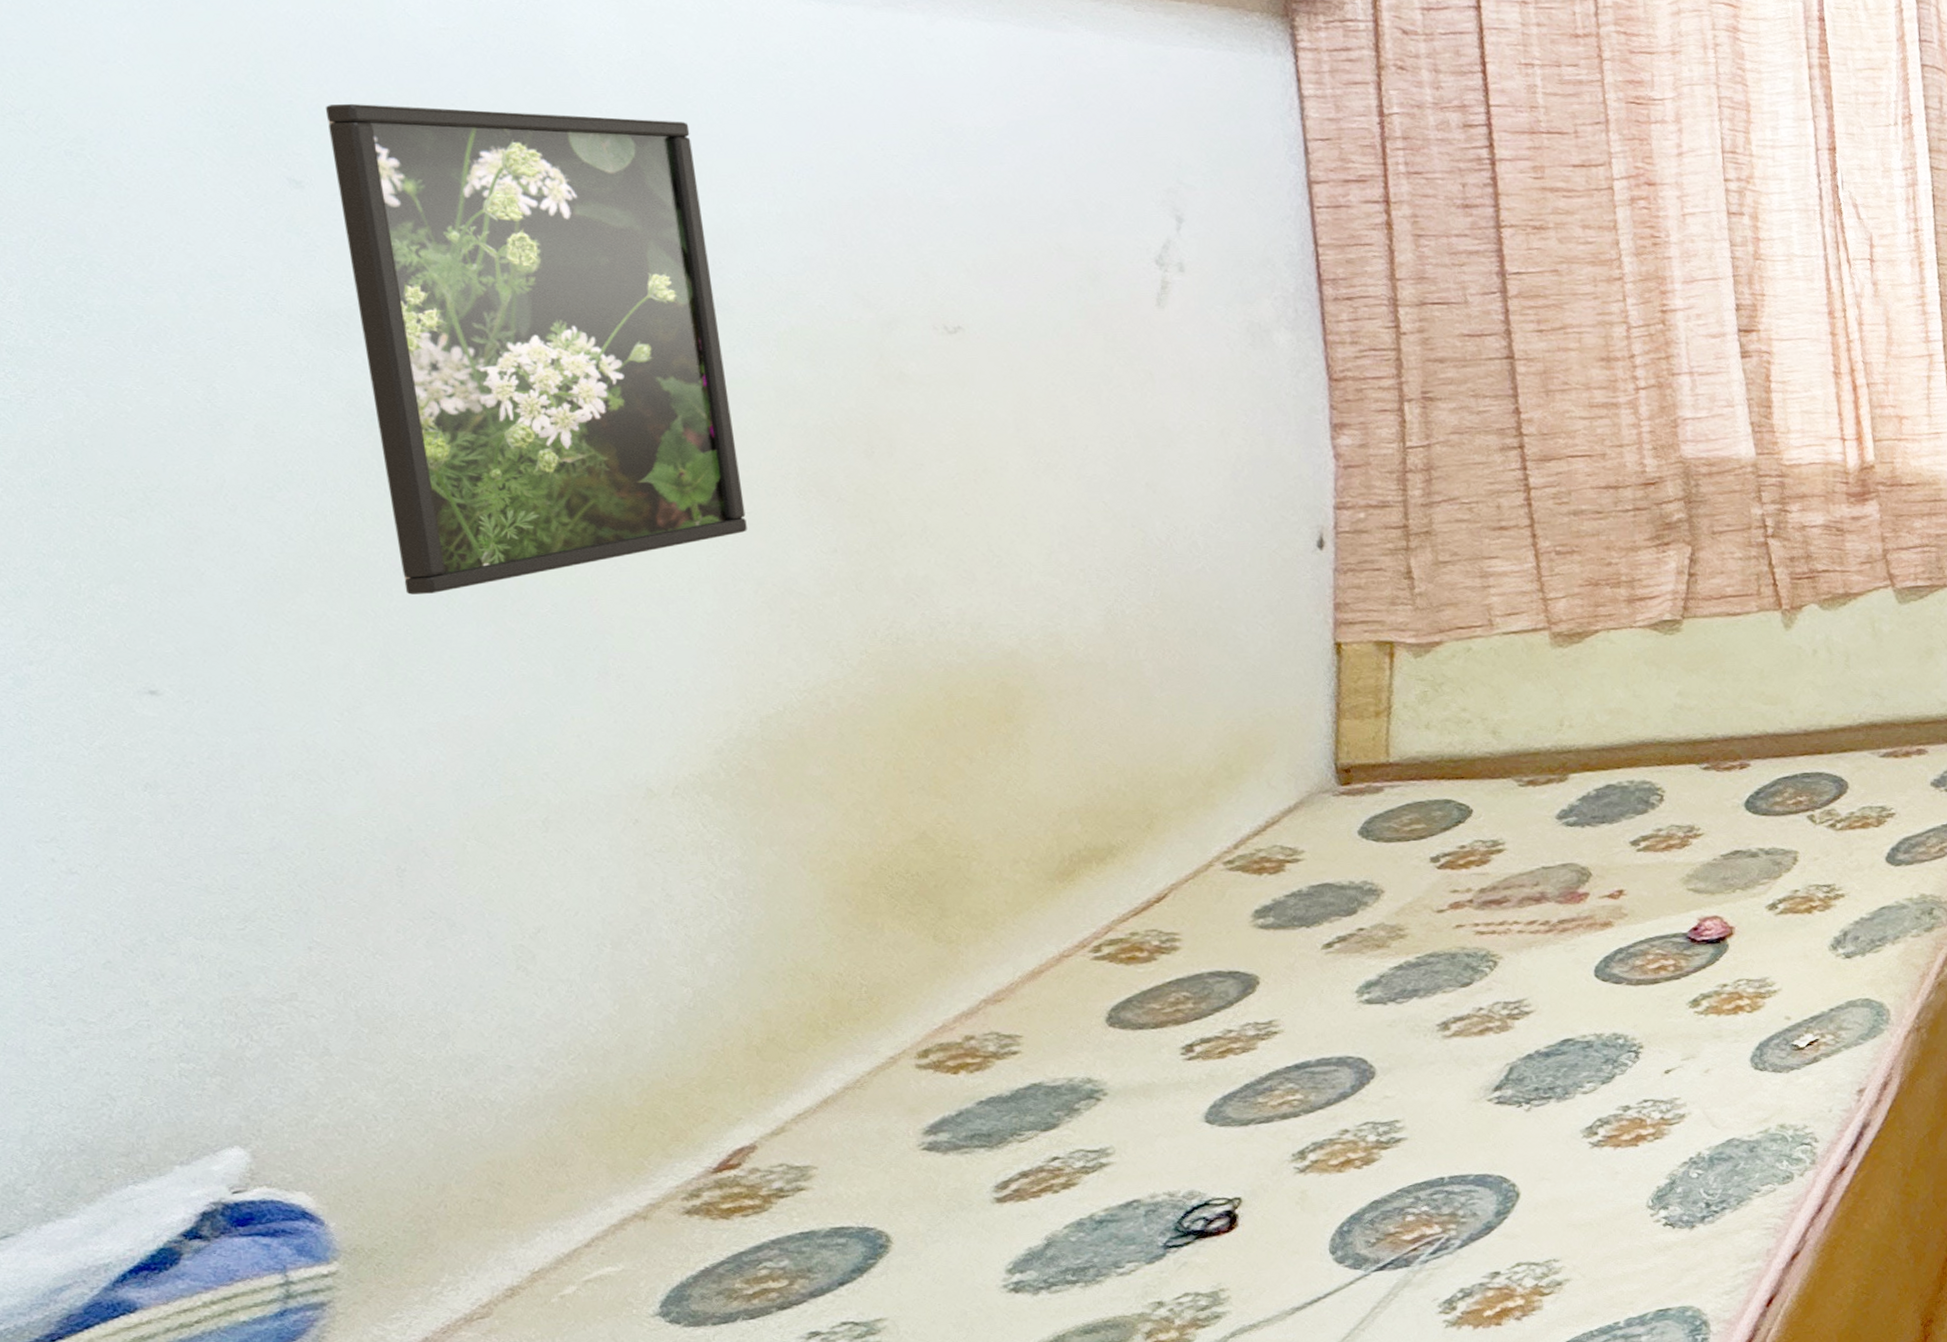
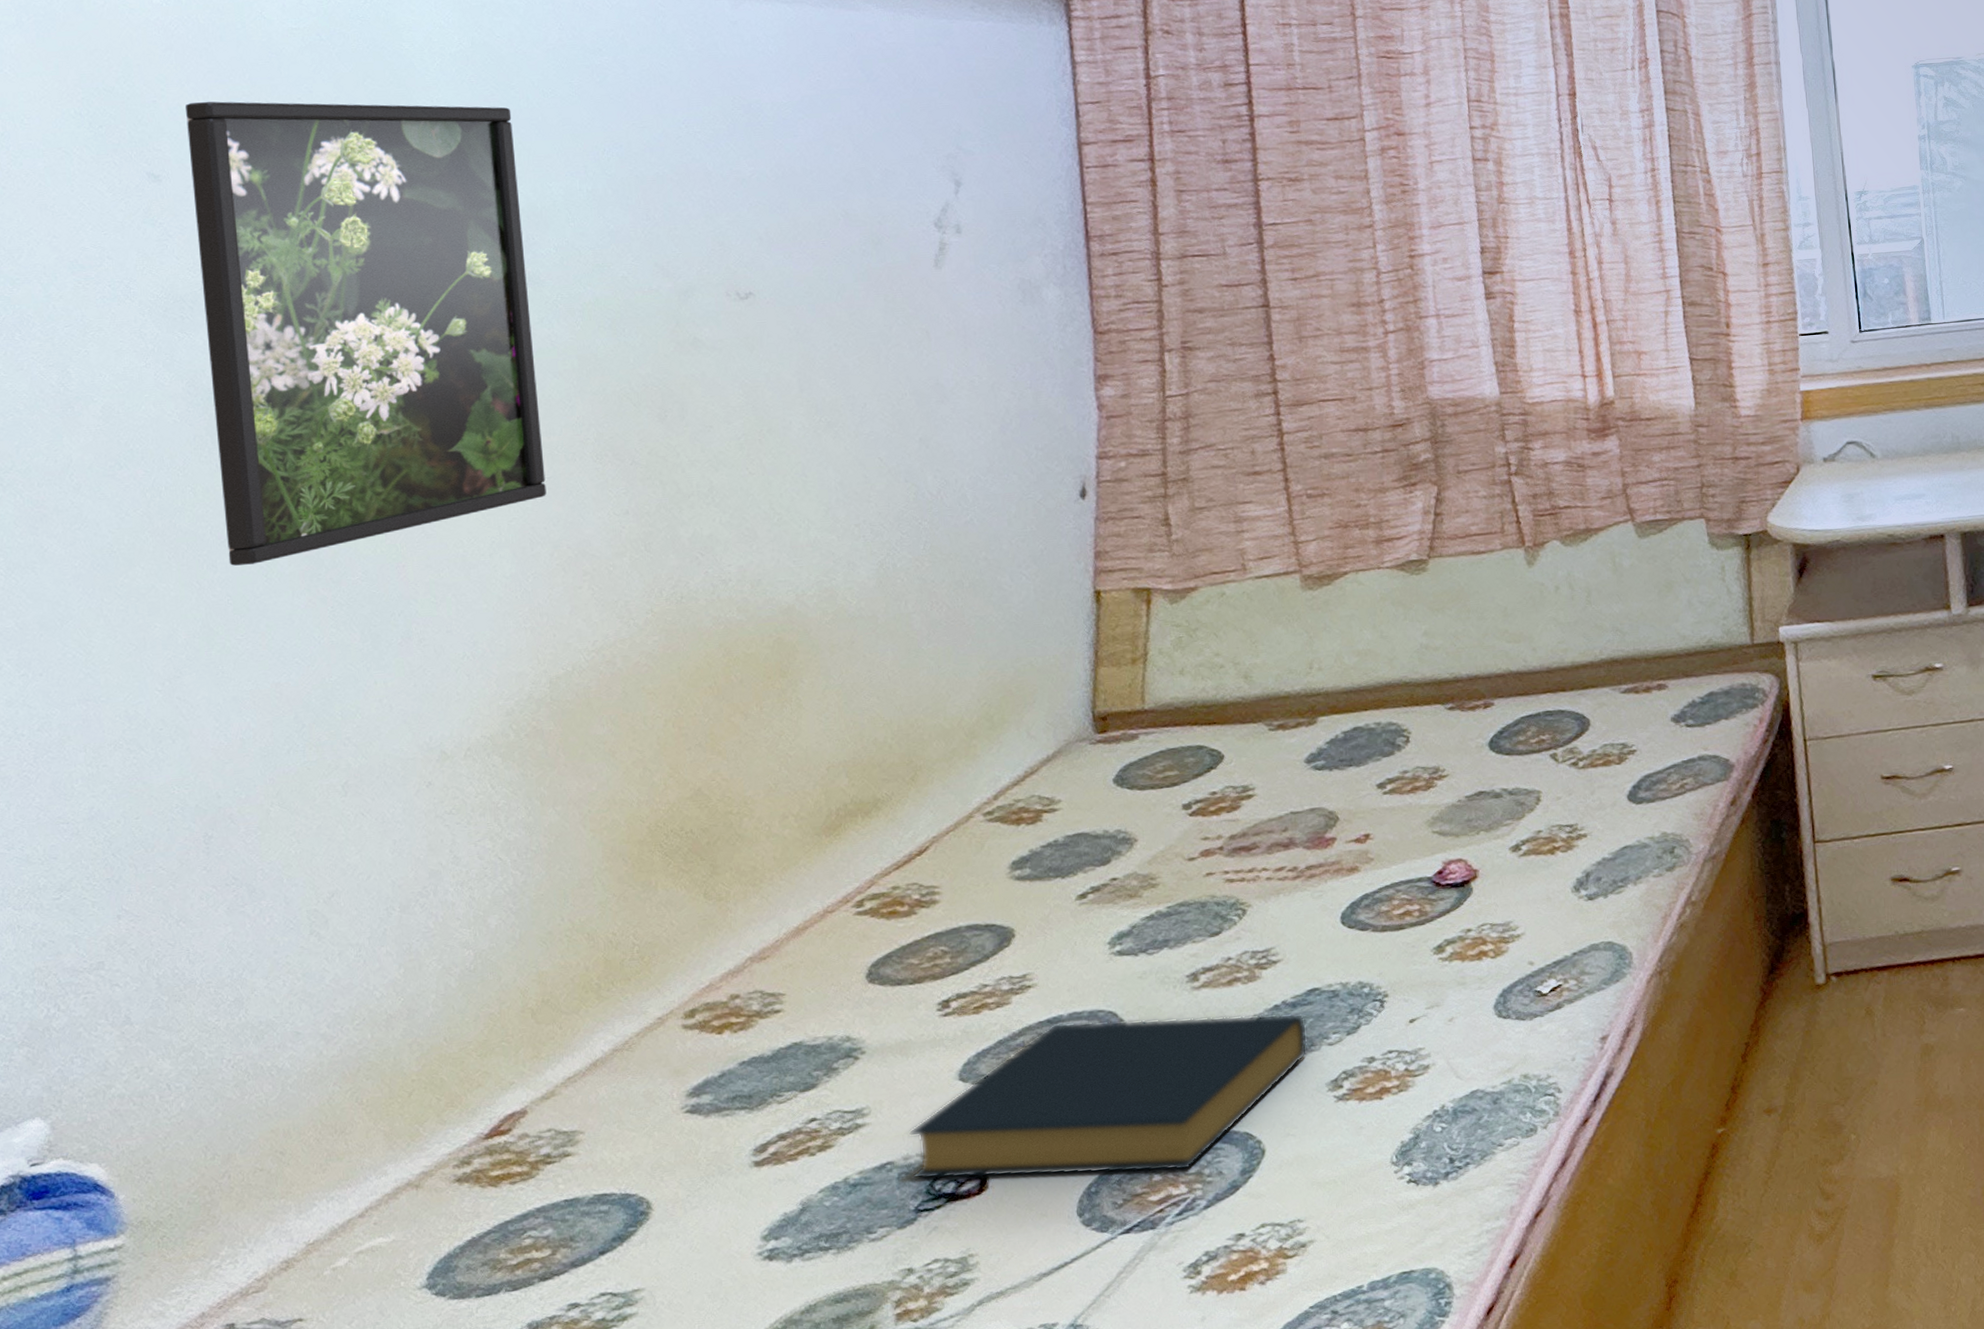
hardback book: none [1154,1062,1562,1217] -> present [908,1013,1308,1180]

